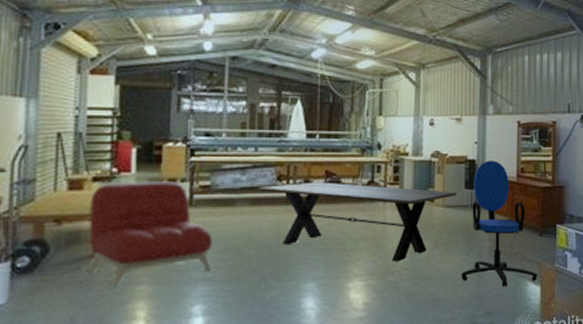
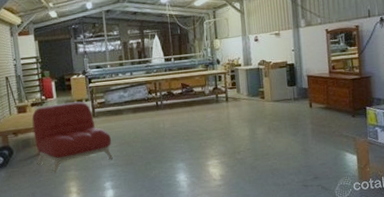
dining table: present [257,182,456,262] -> none [136,89,282,145]
office chair: present [461,160,538,288] -> none [291,62,354,159]

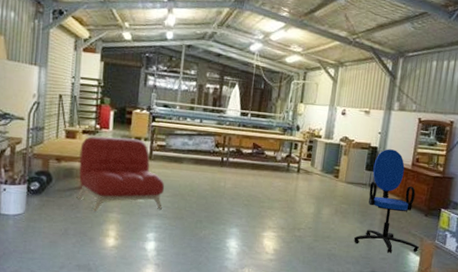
office chair: none [291,62,354,159] -> present [354,149,419,254]

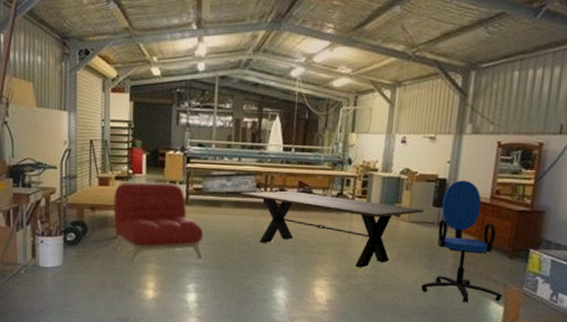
dining table: none [200,150,358,222] -> present [240,190,424,268]

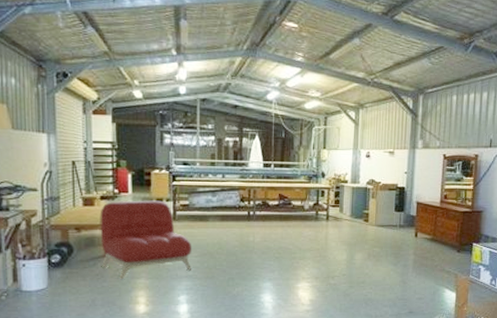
dining table: present [240,190,424,268] -> none [225,203,387,269]
office chair: present [421,180,502,304] -> none [389,188,454,293]

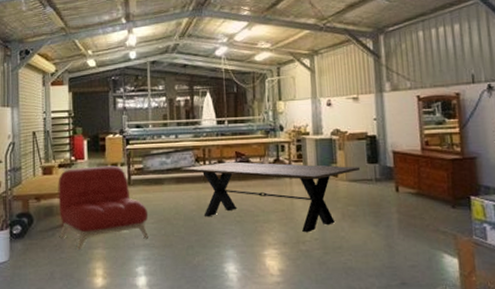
dining table: none [225,203,387,269] -> present [180,161,360,233]

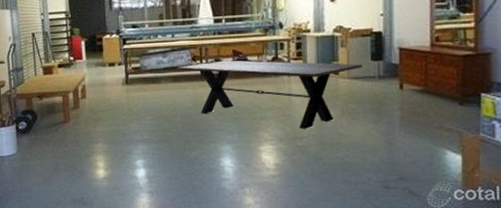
armchair: present [58,165,149,250] -> none [58,65,146,144]

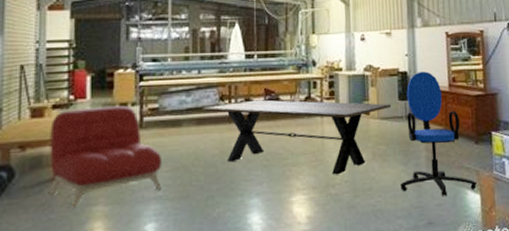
armchair: none [58,65,146,144] -> present [50,105,163,208]
office chair: none [370,31,458,156] -> present [400,71,477,197]

